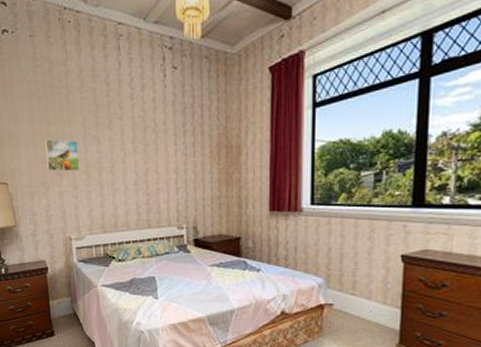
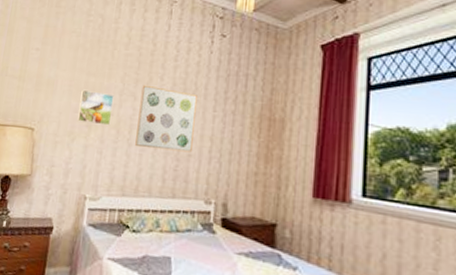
wall art: none [103,127,160,188] -> present [135,84,197,153]

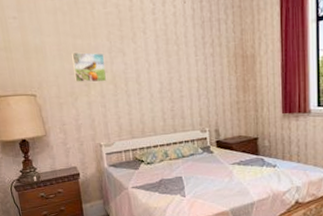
wall art: present [135,84,197,153] -> none [128,40,183,97]

